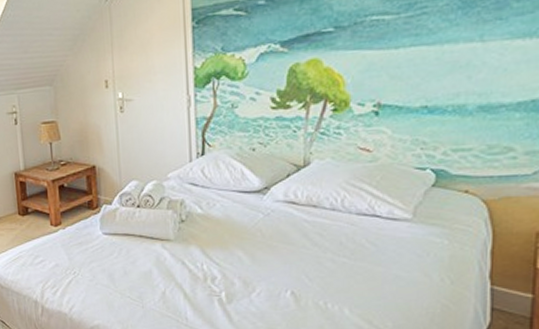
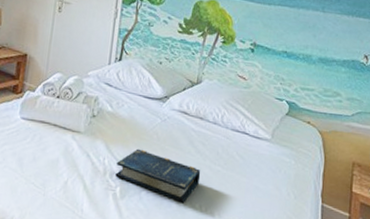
book: none [217,249,322,302] -> present [115,148,201,204]

